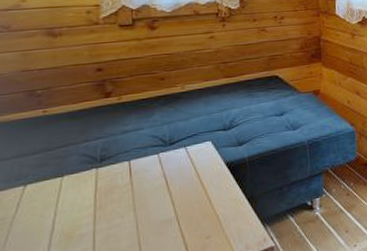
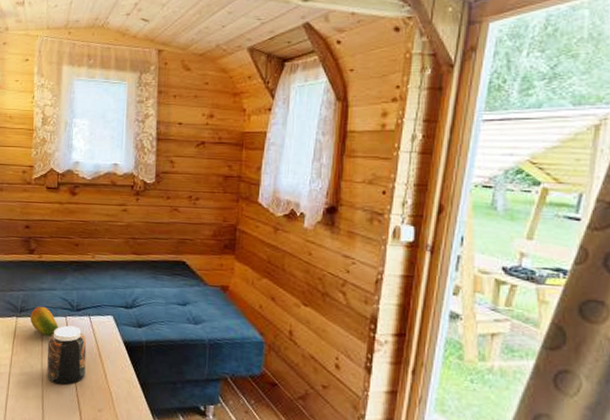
fruit: none [114,149,151,180] -> present [30,306,59,337]
jar: none [139,161,187,226] -> present [47,325,87,385]

